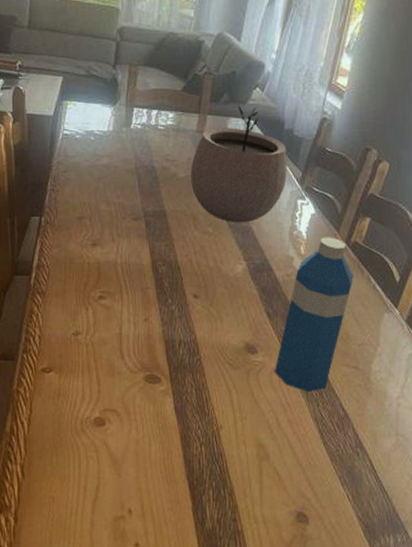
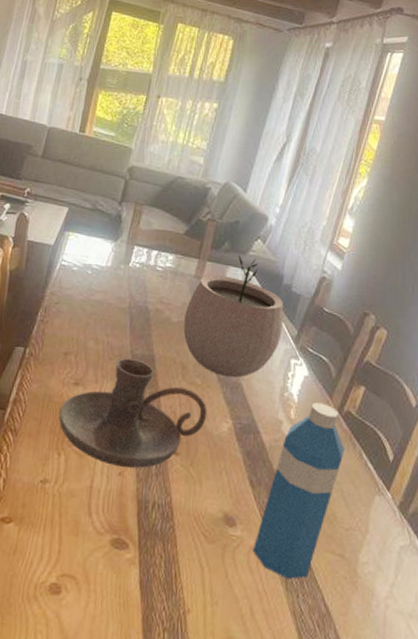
candle holder: none [82,216,221,313] -> present [58,358,207,469]

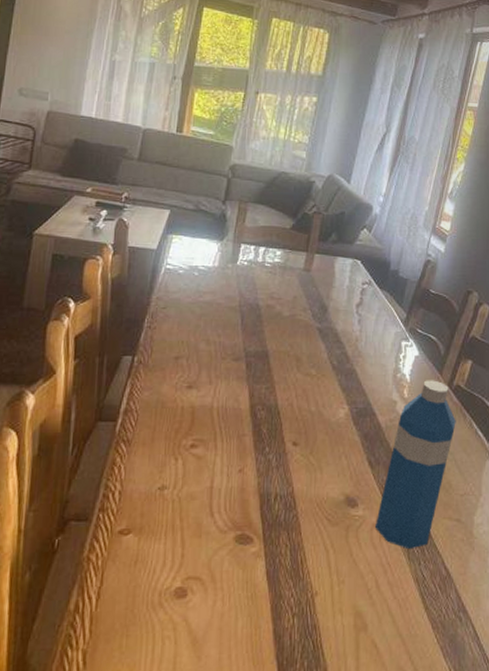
candle holder: present [58,358,207,469] -> none [173,356,324,464]
plant pot: present [183,254,284,378] -> none [295,245,392,365]

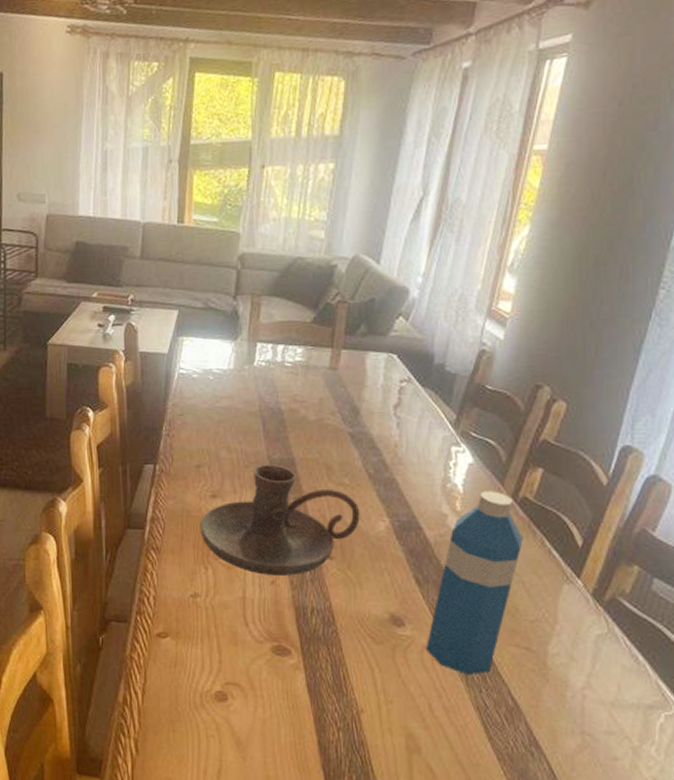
candle holder: none [173,356,324,464] -> present [200,465,360,576]

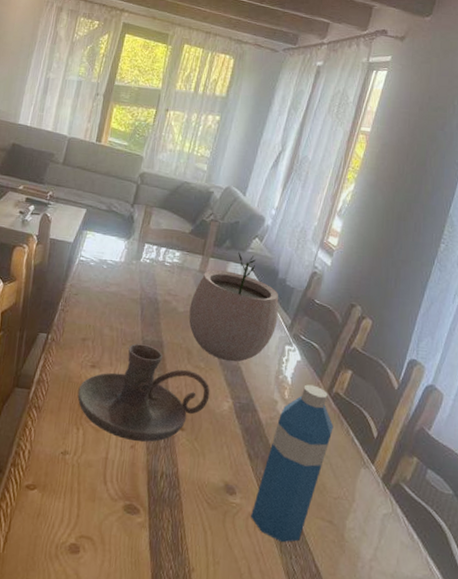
plant pot: none [323,337,438,474] -> present [189,252,279,362]

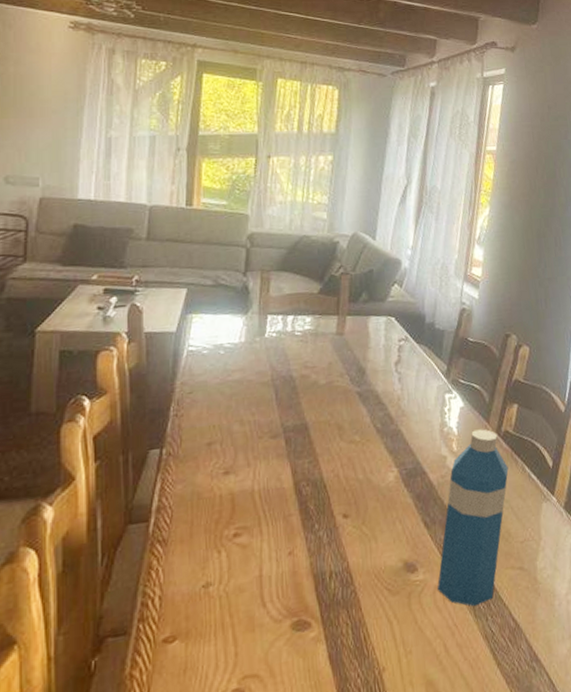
candle holder: present [77,343,210,442] -> none [212,431,371,548]
plant pot: present [189,252,279,362] -> none [332,303,433,428]

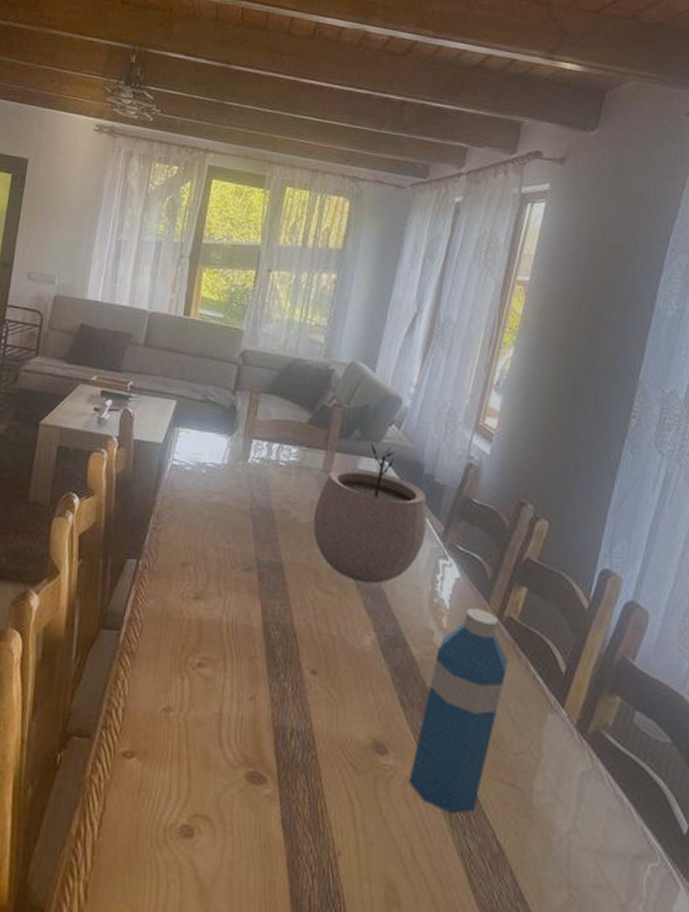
plant pot: none [332,303,433,428] -> present [313,443,427,584]

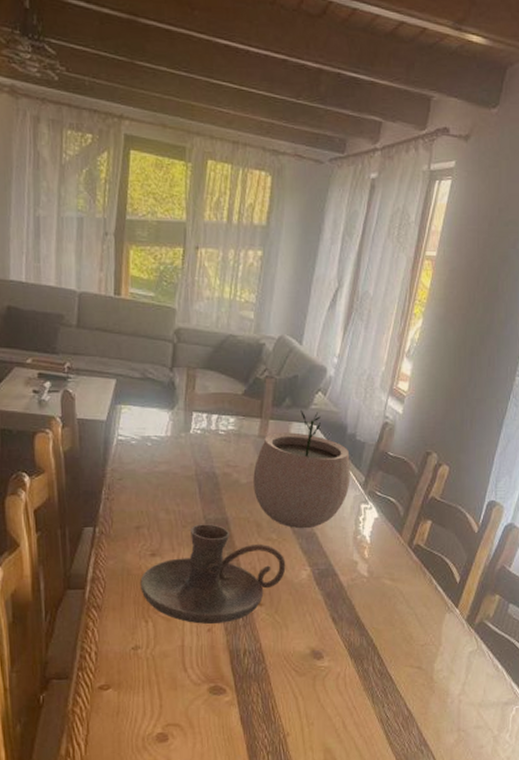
candle holder: none [179,566,347,691] -> present [140,524,286,624]
water bottle: present [409,608,508,814] -> none [341,540,416,695]

